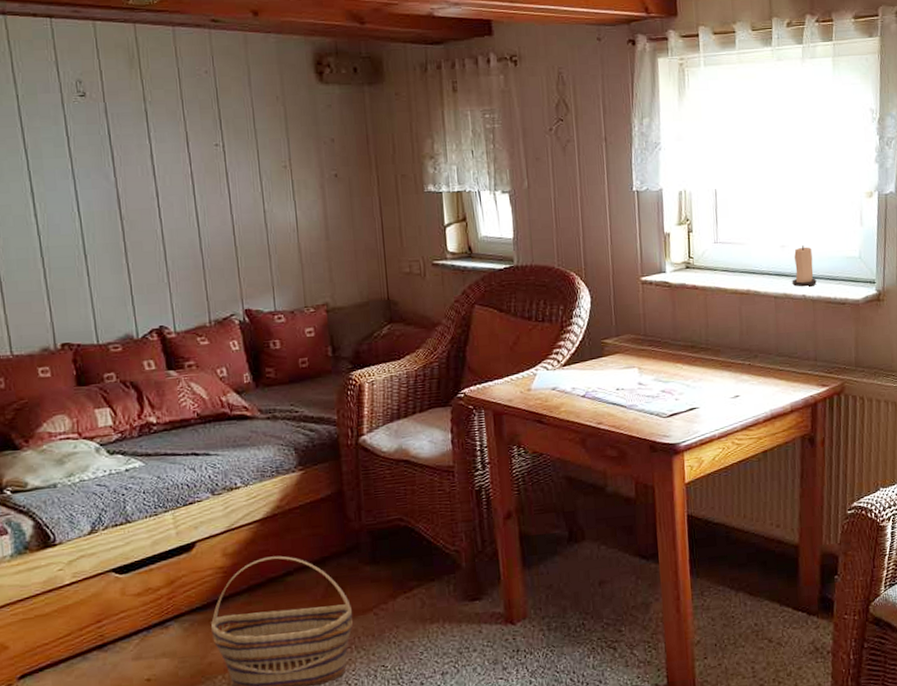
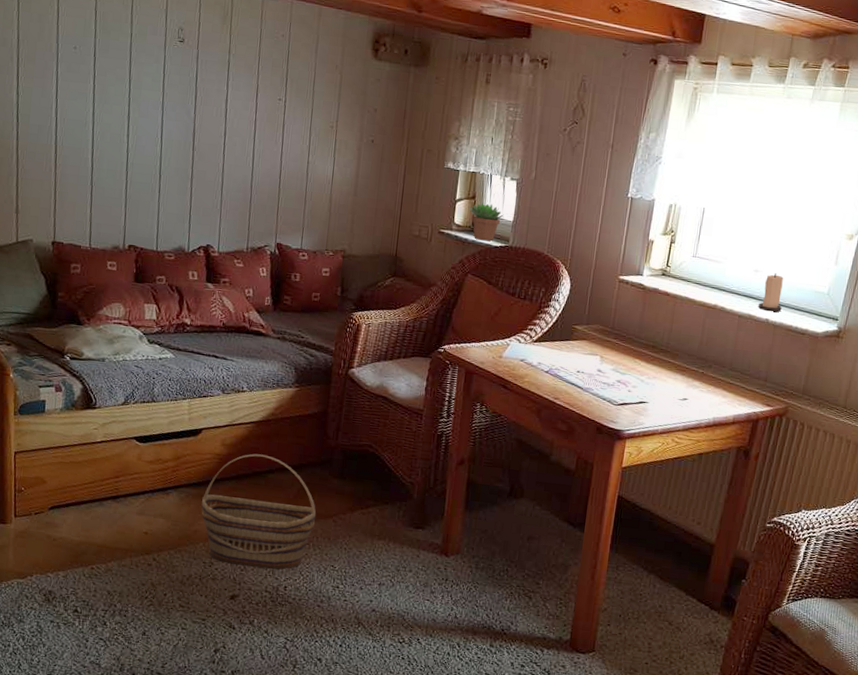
succulent plant: none [460,223,502,266] -> present [468,203,504,242]

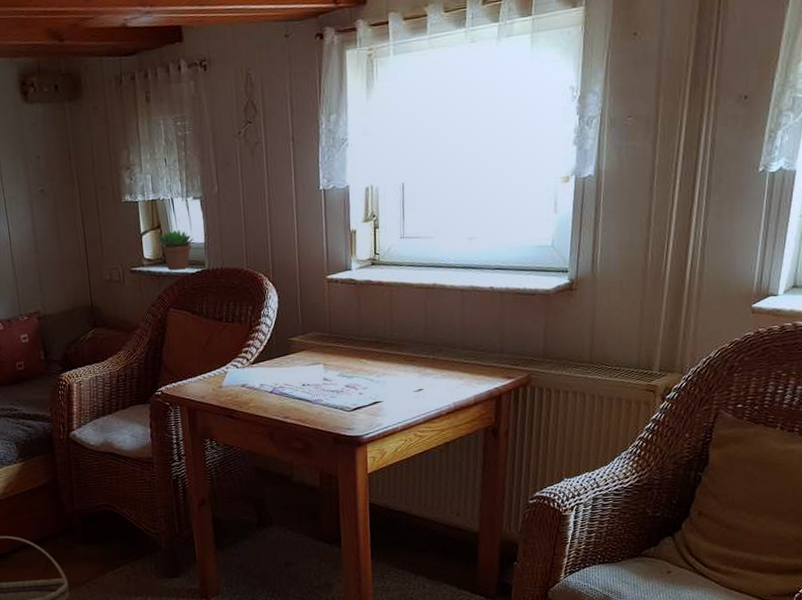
candle: present [758,273,783,313] -> none [479,236,506,279]

